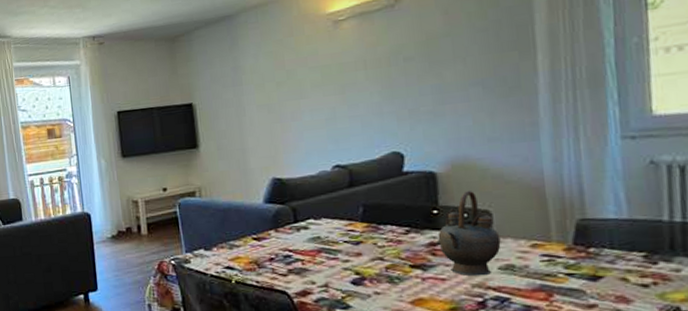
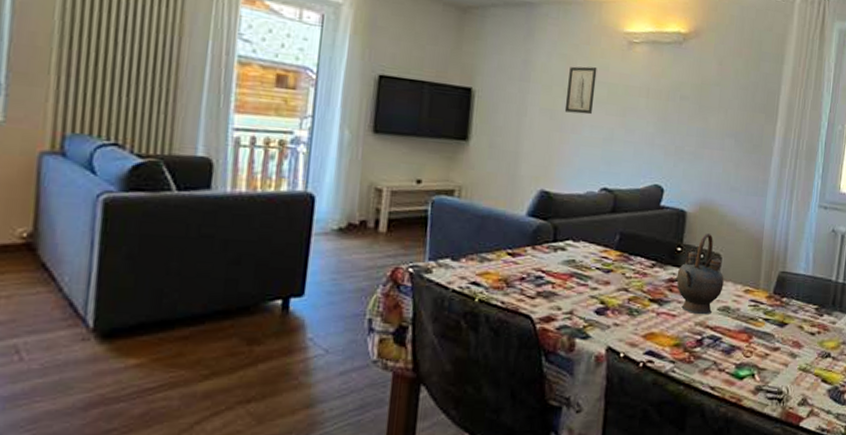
wall art: none [278,55,309,103] -> present [564,66,597,115]

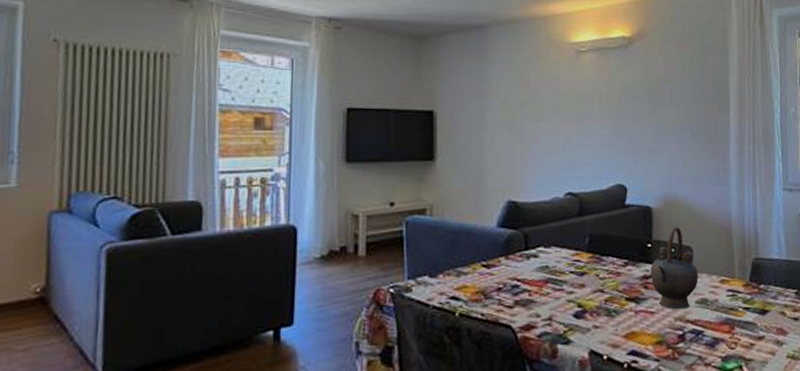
wall art: present [564,66,597,115] -> none [522,79,550,124]

